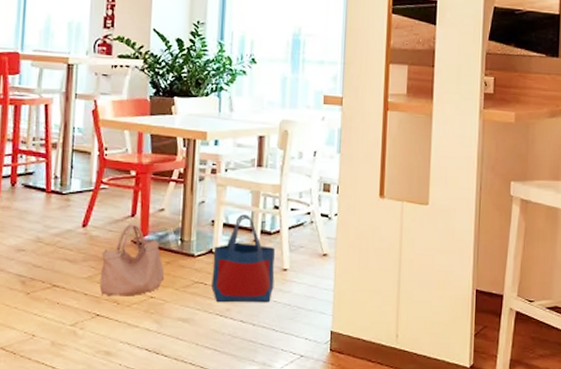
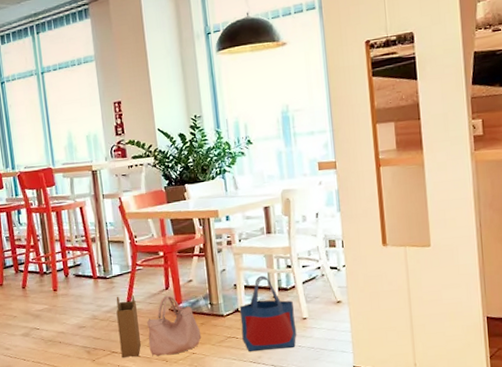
shopping bag: none [64,217,93,295] -> present [116,294,141,358]

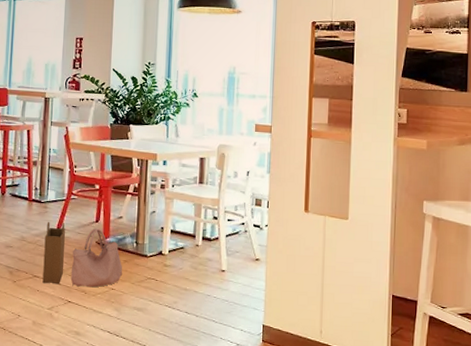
tote bag: present [239,276,297,352] -> none [161,223,214,299]

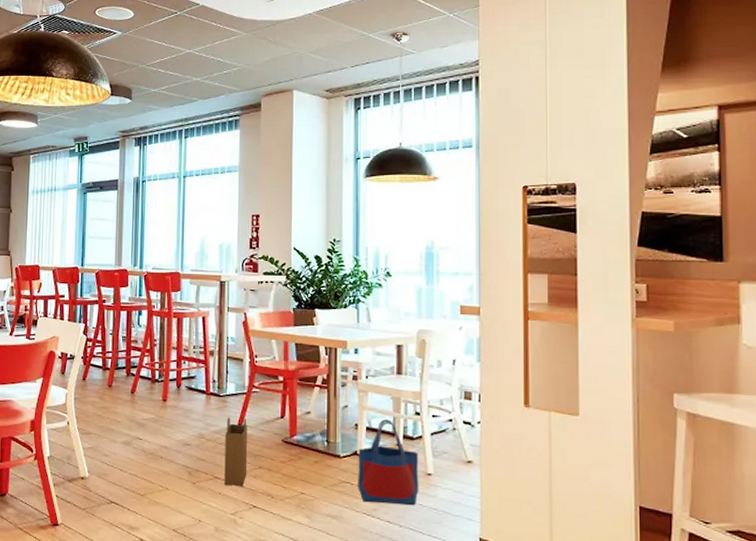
handbag: present [70,228,123,288] -> none [255,425,313,491]
tote bag: none [161,223,214,299] -> present [358,419,419,506]

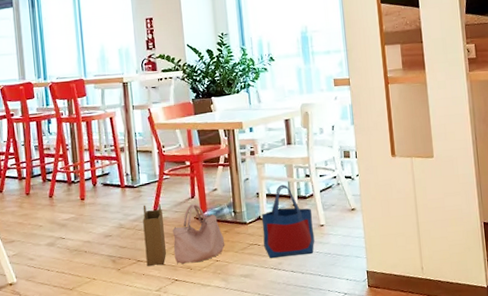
handbag: none [255,425,313,491] -> present [172,204,225,264]

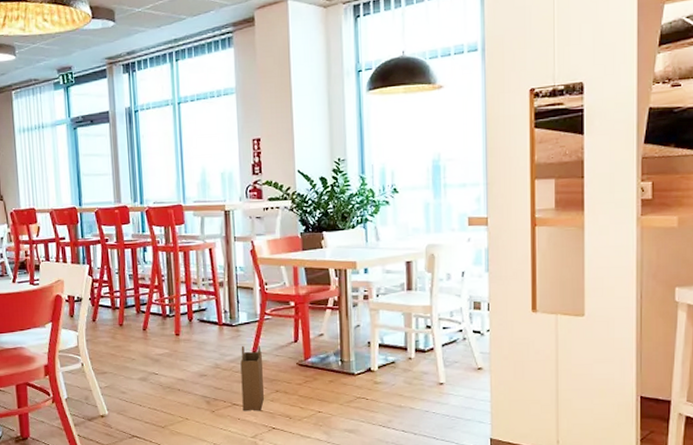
handbag: present [172,204,225,264] -> none [271,349,329,412]
tote bag: present [261,184,315,259] -> none [372,335,432,415]

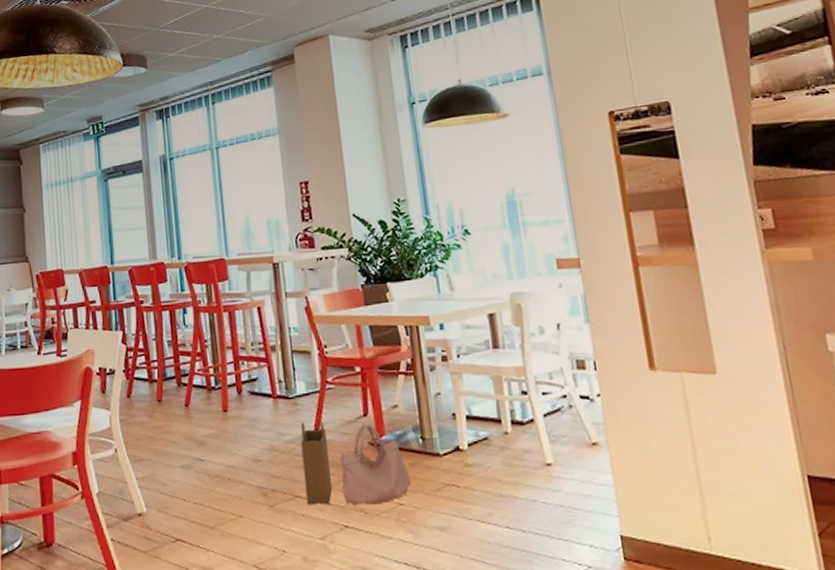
handbag: none [271,349,329,412] -> present [339,424,412,505]

